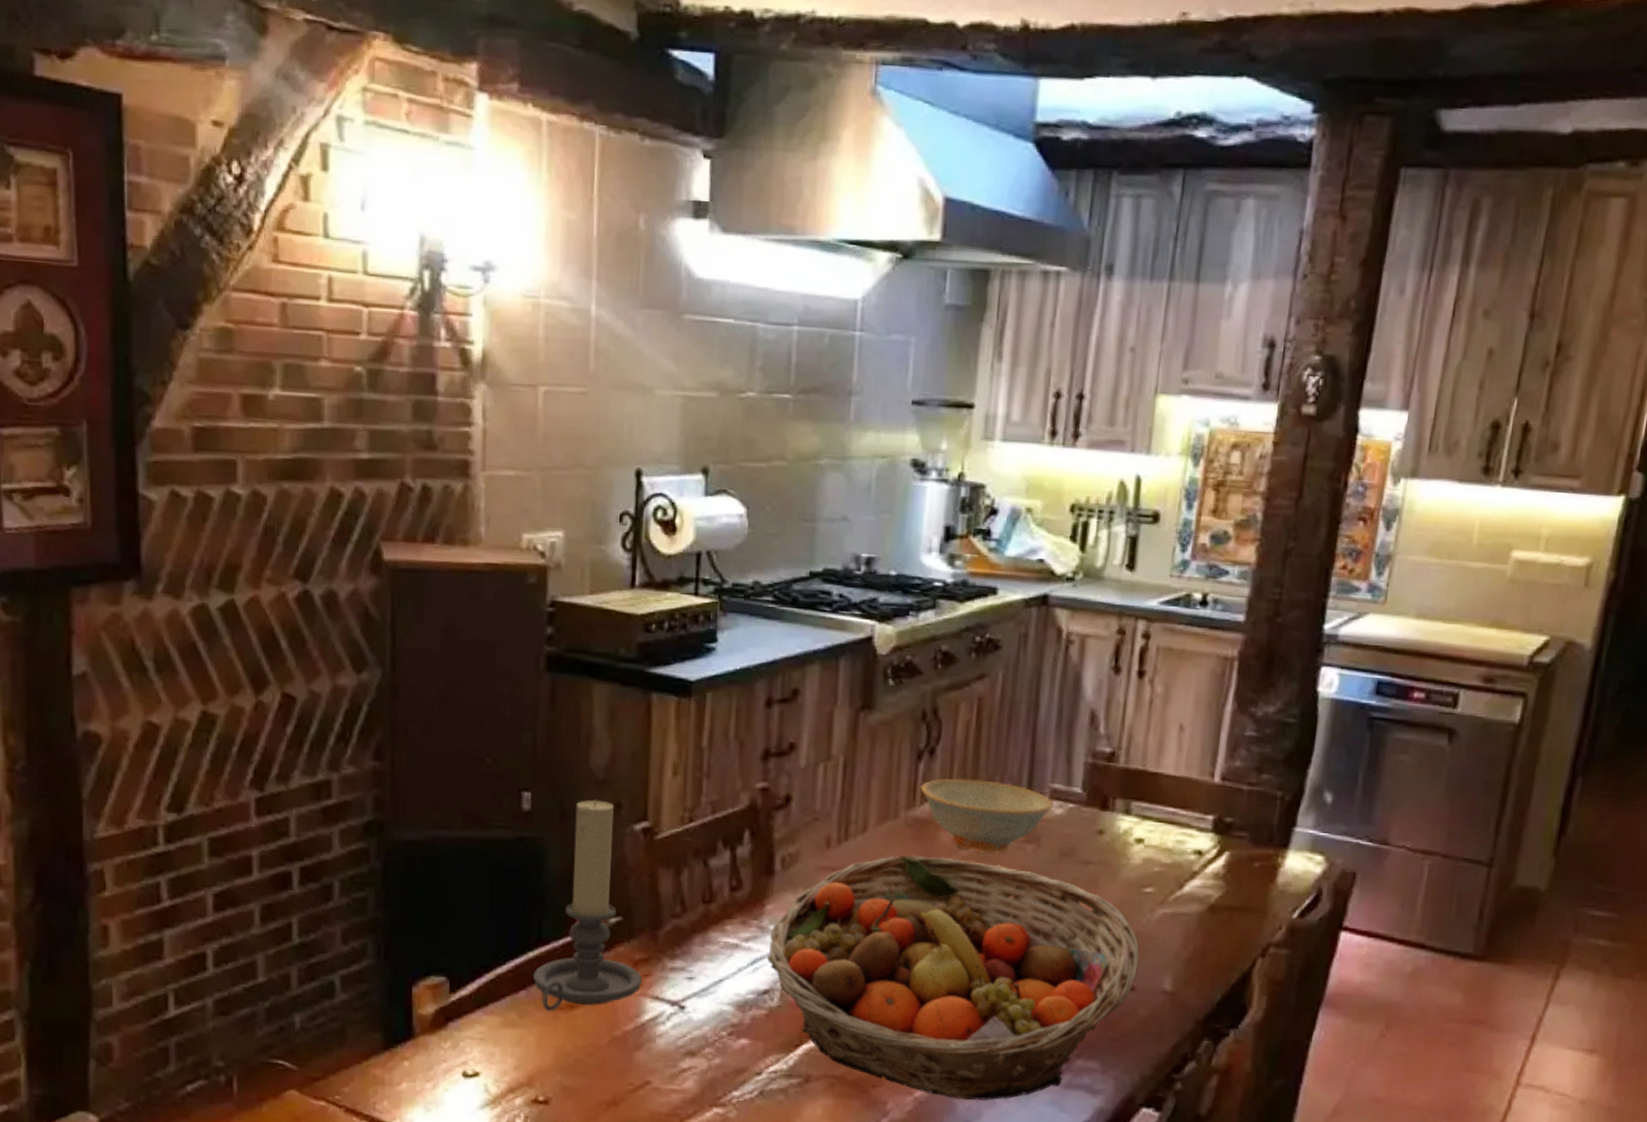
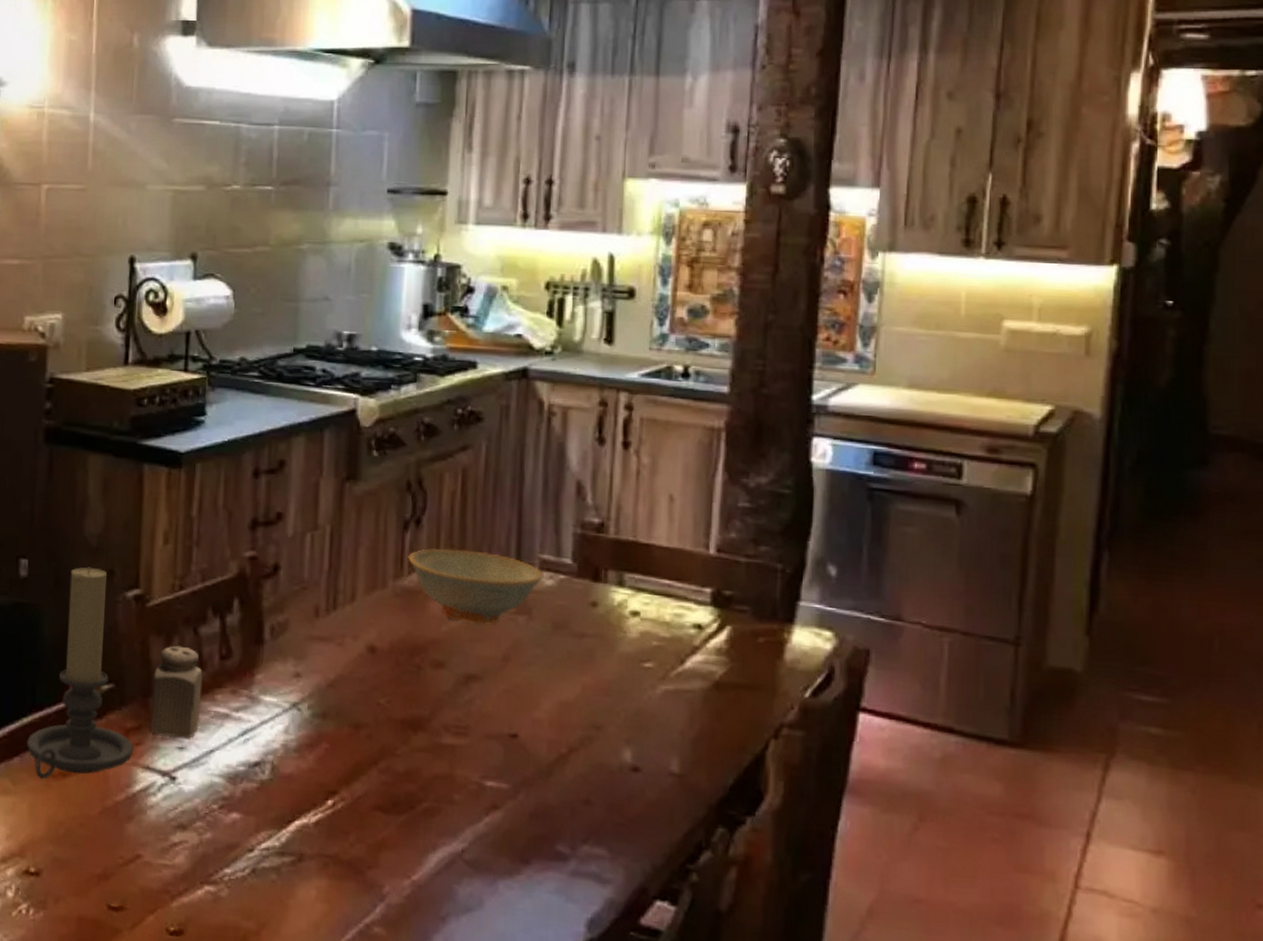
salt shaker: none [659,878,713,969] -> present [150,645,203,739]
fruit basket: present [766,855,1140,1101] -> none [257,625,644,887]

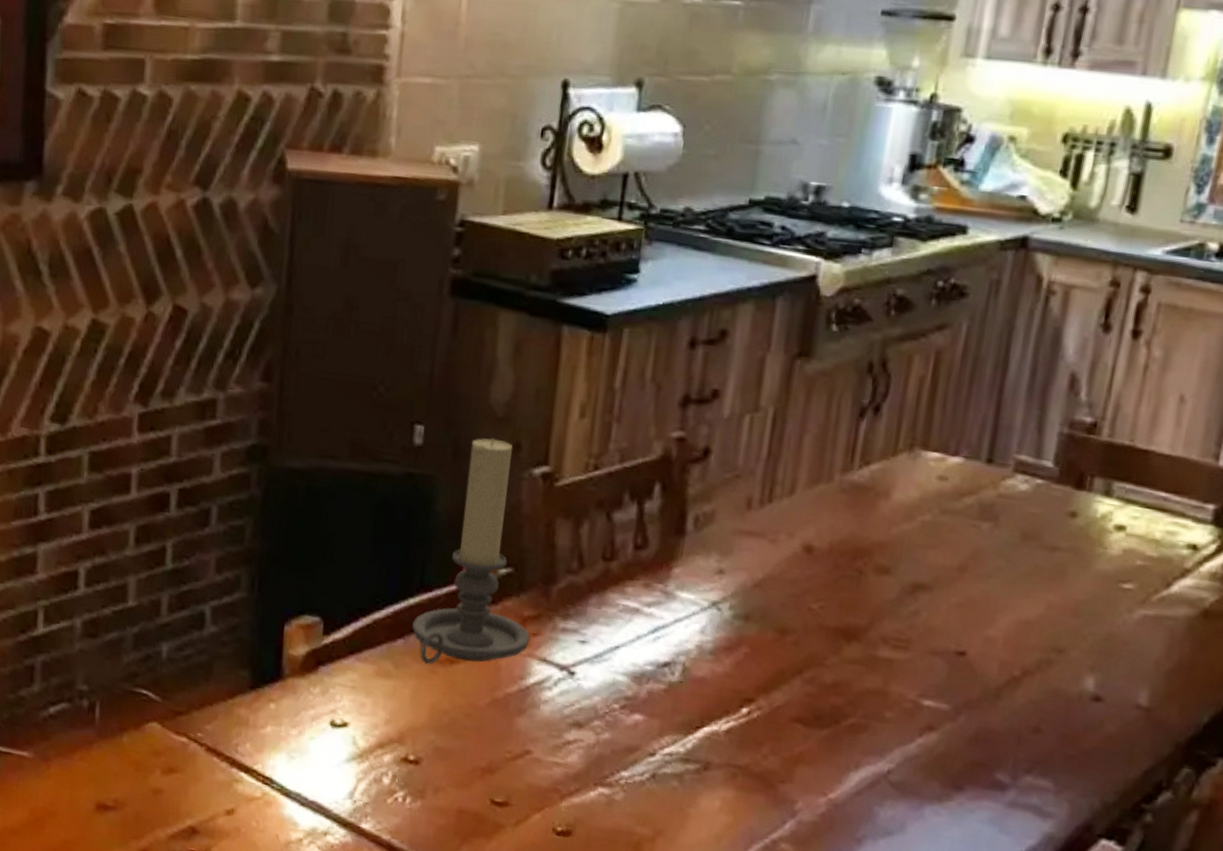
salt shaker: present [150,645,203,739] -> none [550,531,614,632]
dish: present [408,548,544,625] -> none [860,440,1018,530]

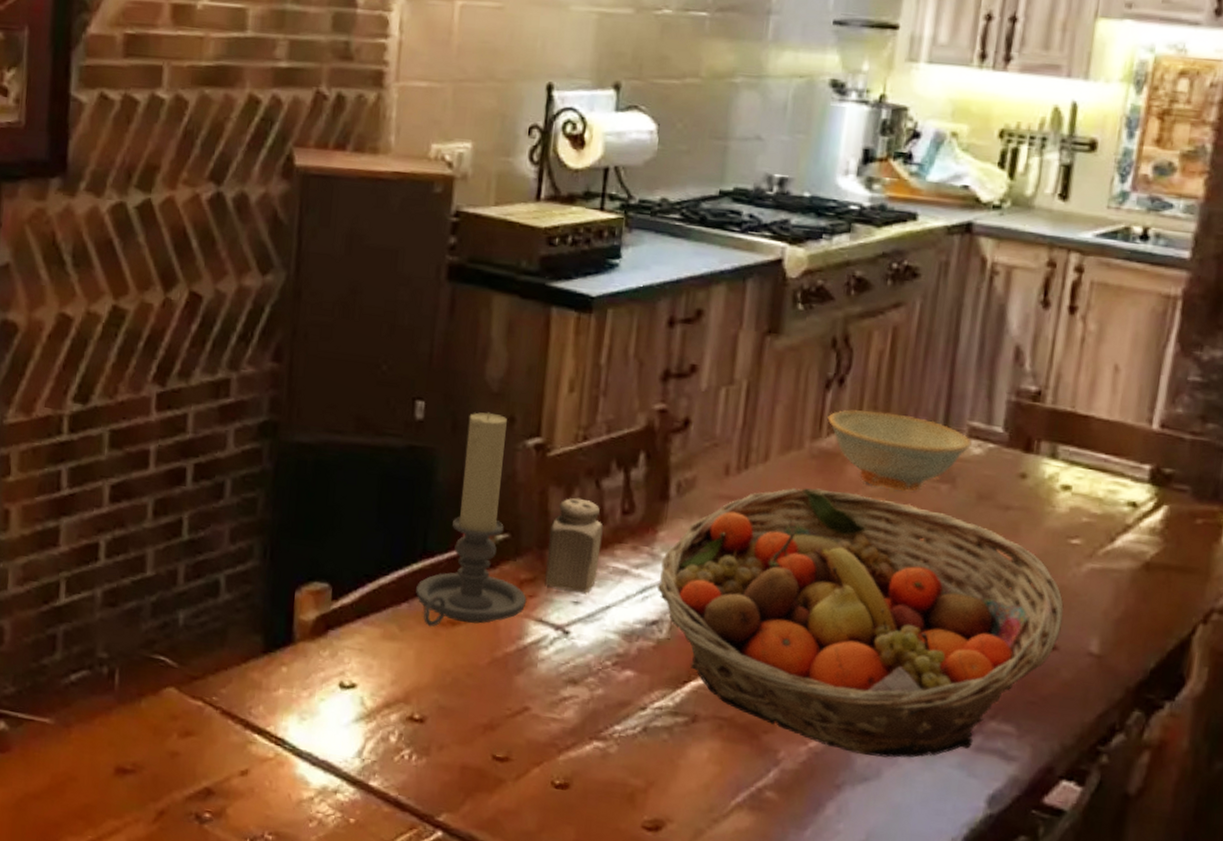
salt shaker: none [550,531,614,632] -> present [545,498,603,593]
fruit basket: none [669,524,1112,812] -> present [657,488,1064,758]
dish: none [860,440,1018,530] -> present [827,409,972,492]

